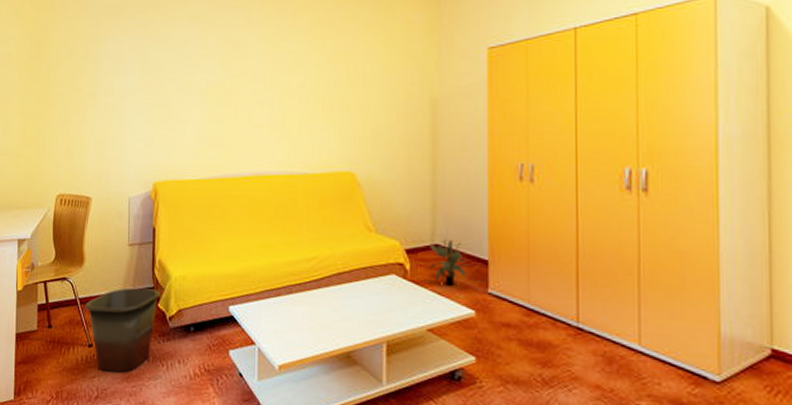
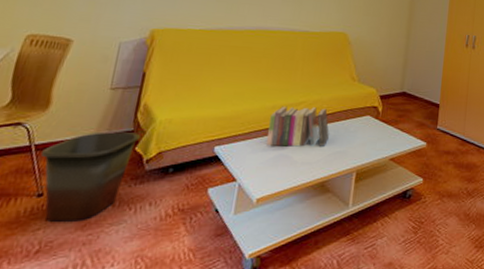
books: none [279,262,350,312] -> present [266,106,330,148]
potted plant: present [429,240,469,286] -> none [397,88,426,124]

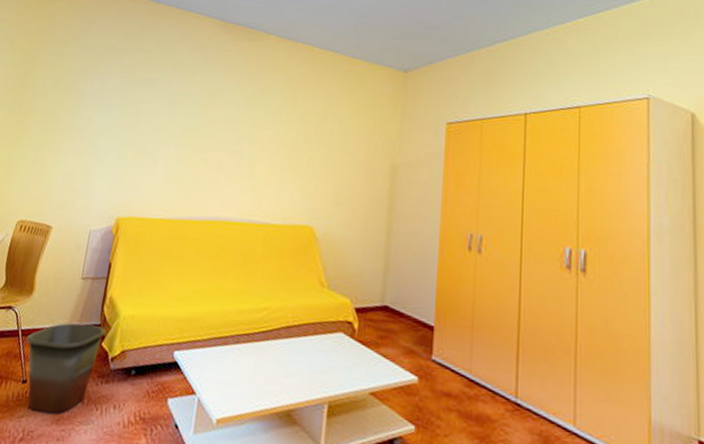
books: present [266,106,330,148] -> none [226,311,296,367]

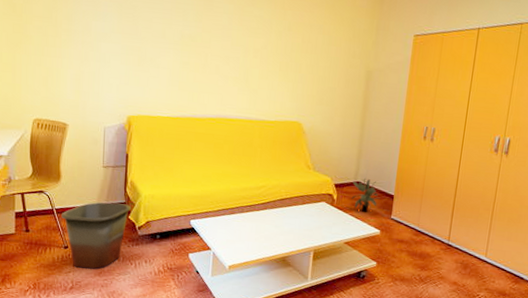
potted plant: none [377,302,416,349] -> present [351,179,380,212]

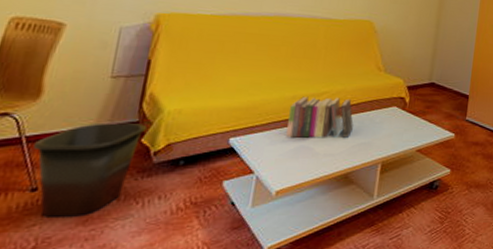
books: none [233,189,289,228] -> present [286,96,354,139]
potted plant: present [351,179,380,212] -> none [424,79,455,115]

